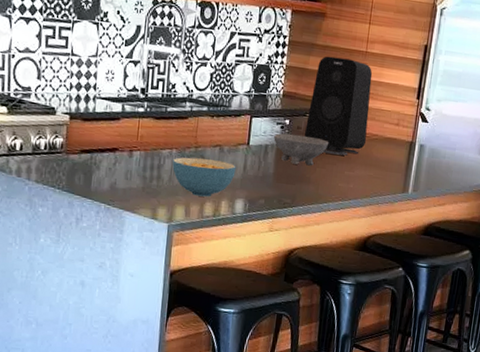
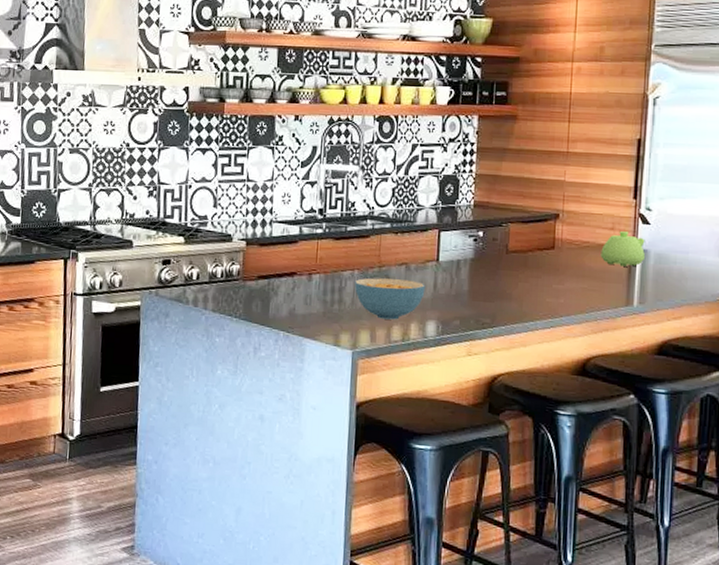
bowl: present [274,133,329,166] -> none [466,246,531,281]
speaker: present [305,56,373,156] -> none [502,160,577,267]
teapot: none [386,127,423,159] -> present [600,231,645,267]

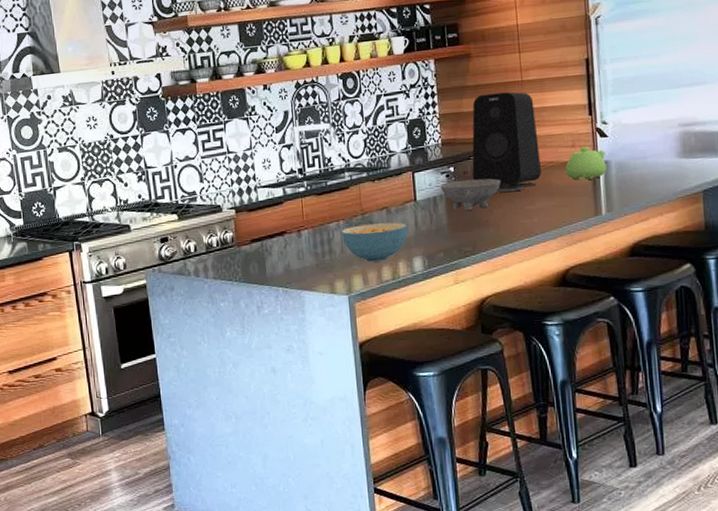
bowl: none [466,246,531,281] -> present [441,178,501,210]
speaker: none [502,160,577,267] -> present [472,92,541,192]

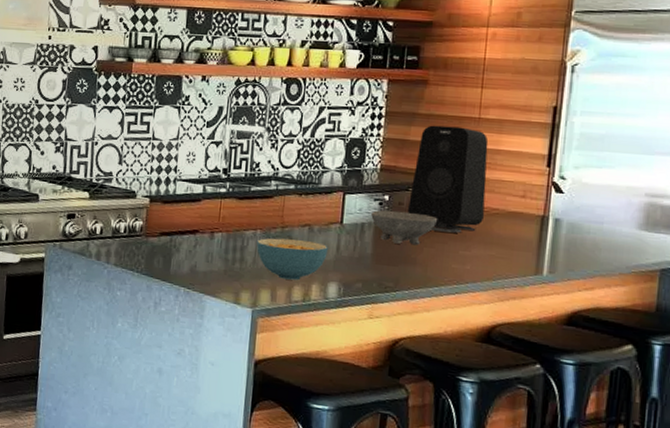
teapot: present [565,147,607,180] -> none [510,199,558,235]

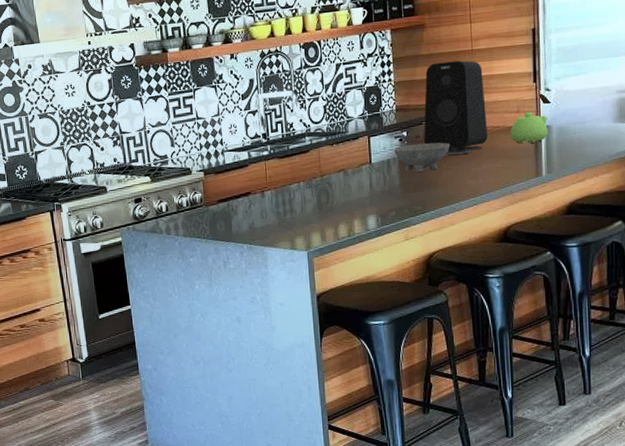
cereal bowl: present [256,238,328,281] -> none [301,183,363,221]
teapot: none [510,199,558,235] -> present [510,112,548,143]

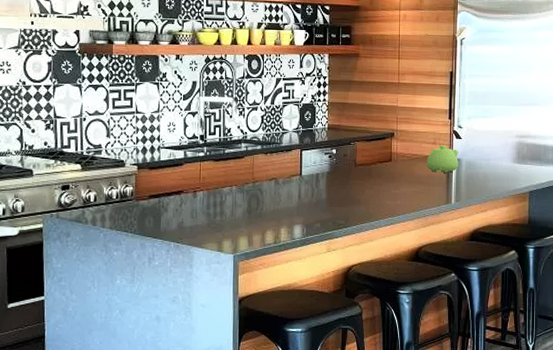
bowl: present [394,142,450,172] -> none [323,161,374,188]
speaker: present [423,60,488,155] -> none [351,90,407,176]

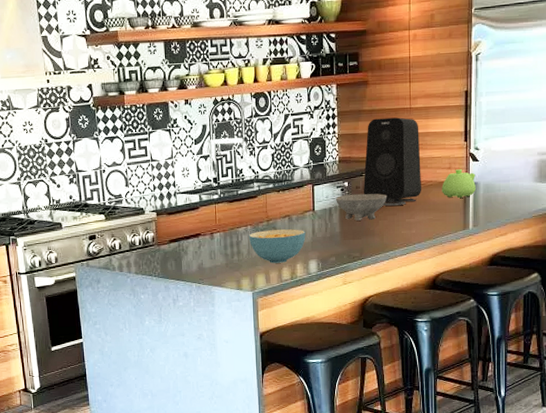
cereal bowl: none [232,192,292,226] -> present [248,229,306,263]
bowl: none [323,161,374,188] -> present [336,193,388,221]
speaker: none [351,90,407,176] -> present [363,117,421,206]

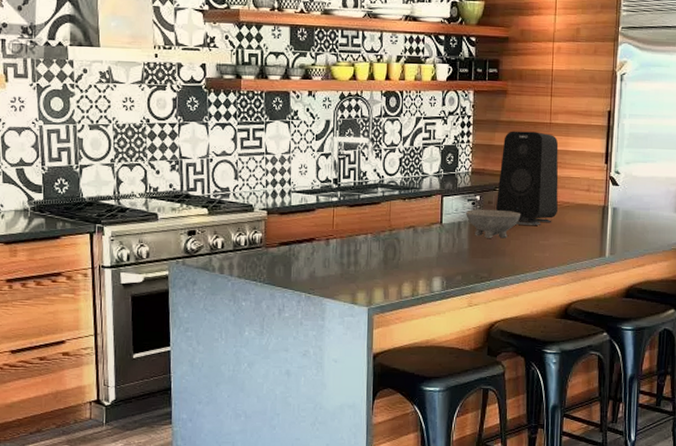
cereal bowl: present [248,229,306,263] -> none [368,240,431,278]
teapot: present [442,169,476,198] -> none [579,192,615,223]

